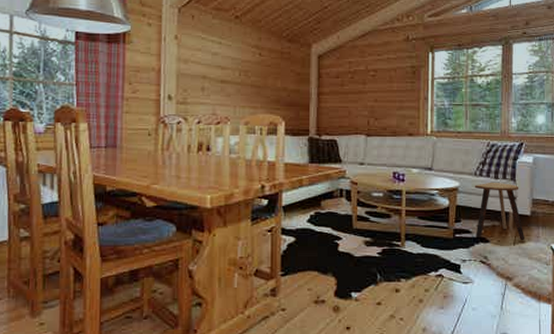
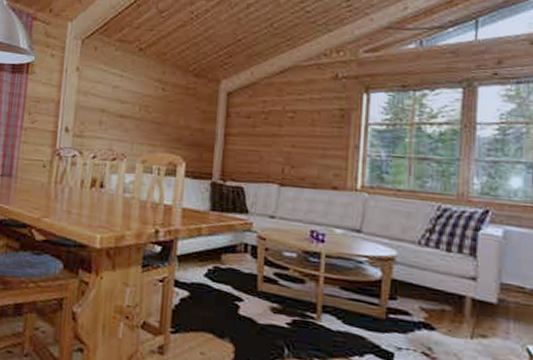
stool: present [474,182,525,240] -> none [417,254,489,334]

